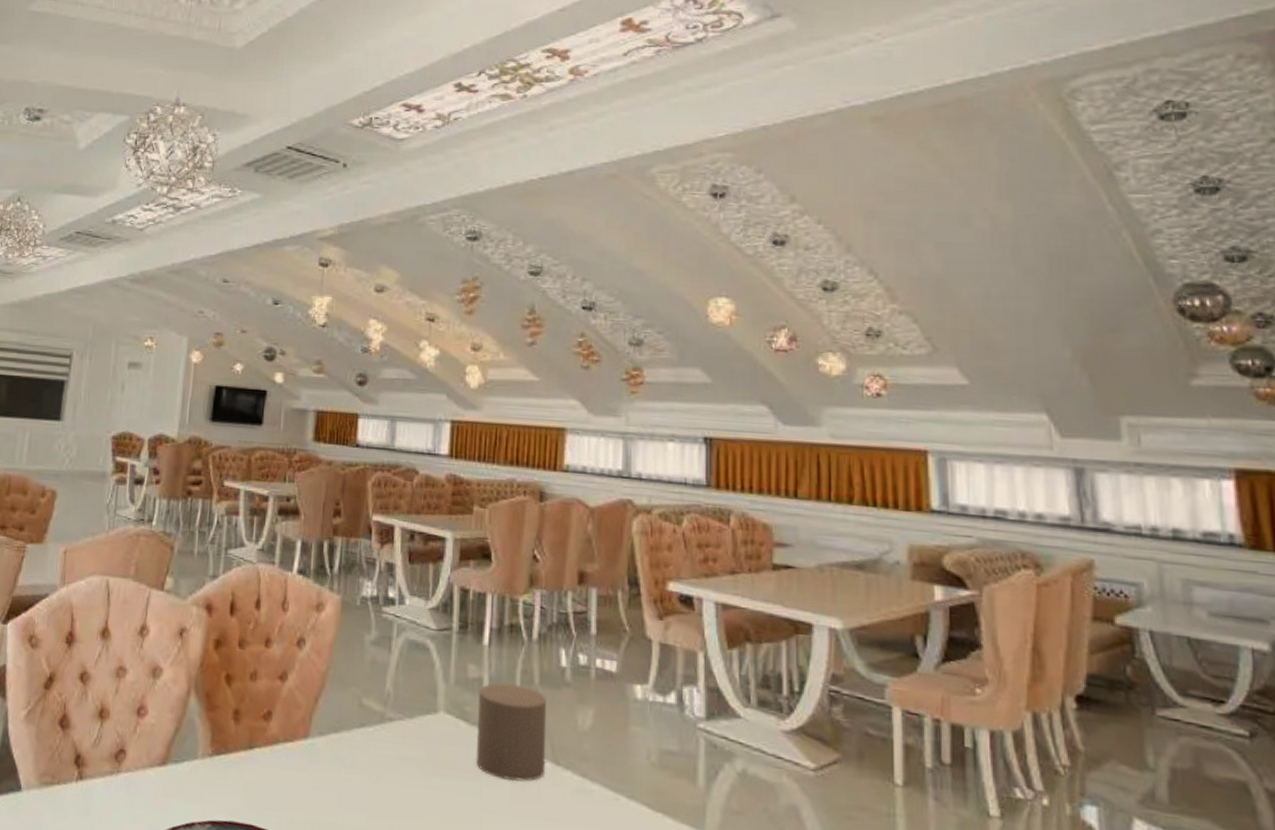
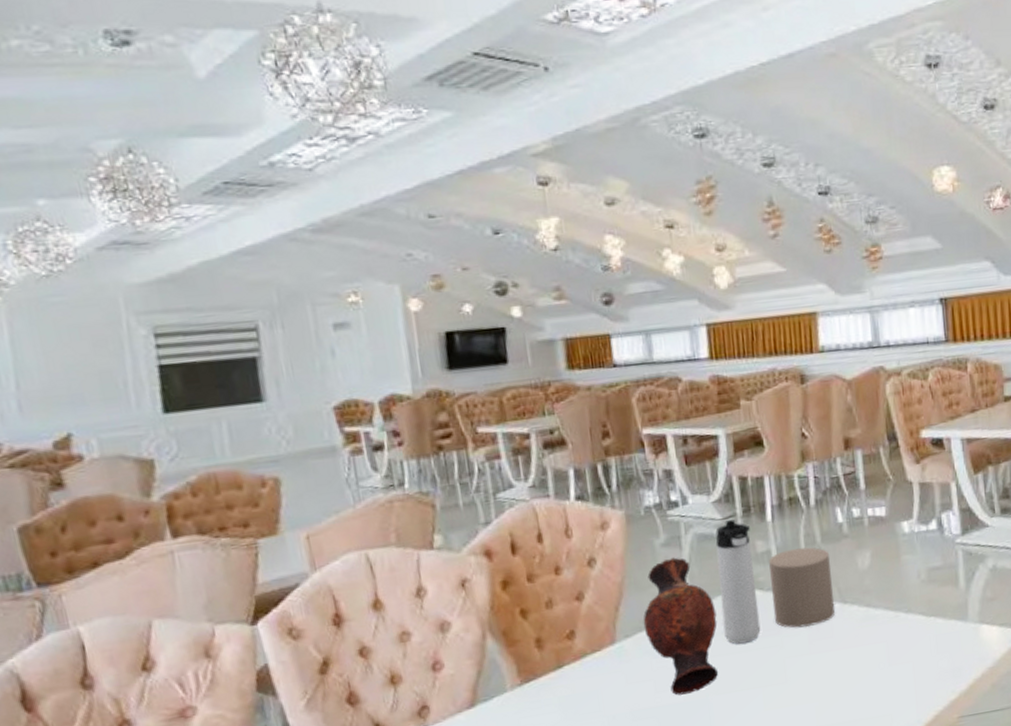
vase: none [339,659,415,821] -> present [643,557,719,696]
thermos bottle: none [420,633,464,780] -> present [715,520,761,644]

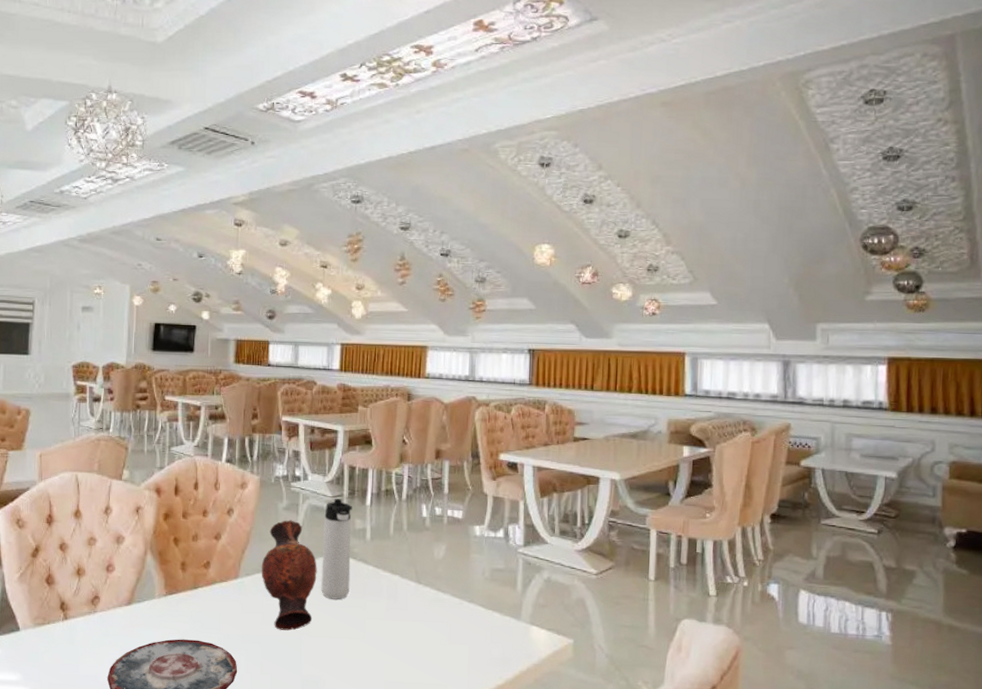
candle: present [769,547,836,628] -> none [362,531,412,597]

